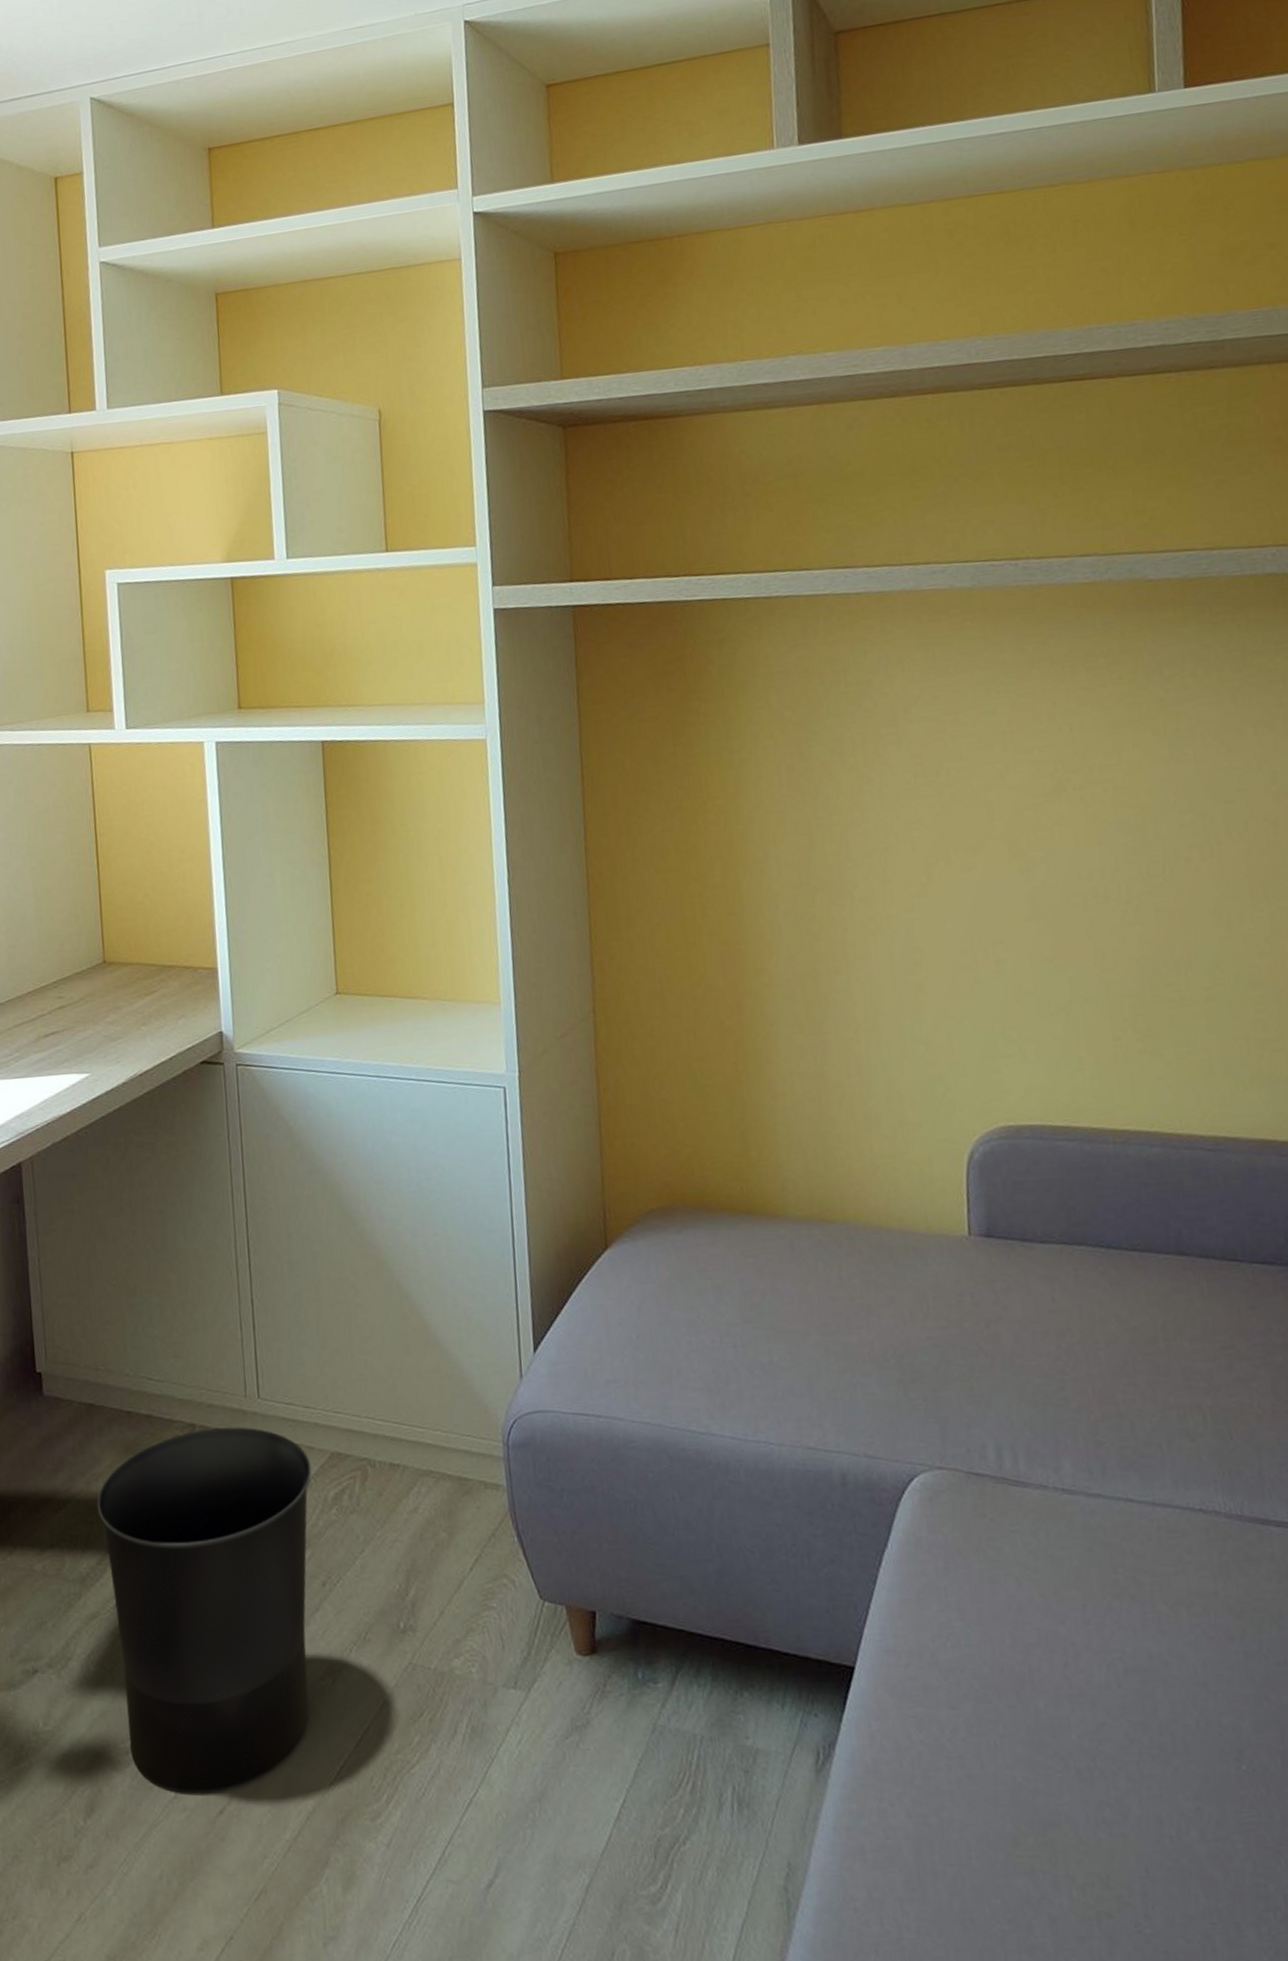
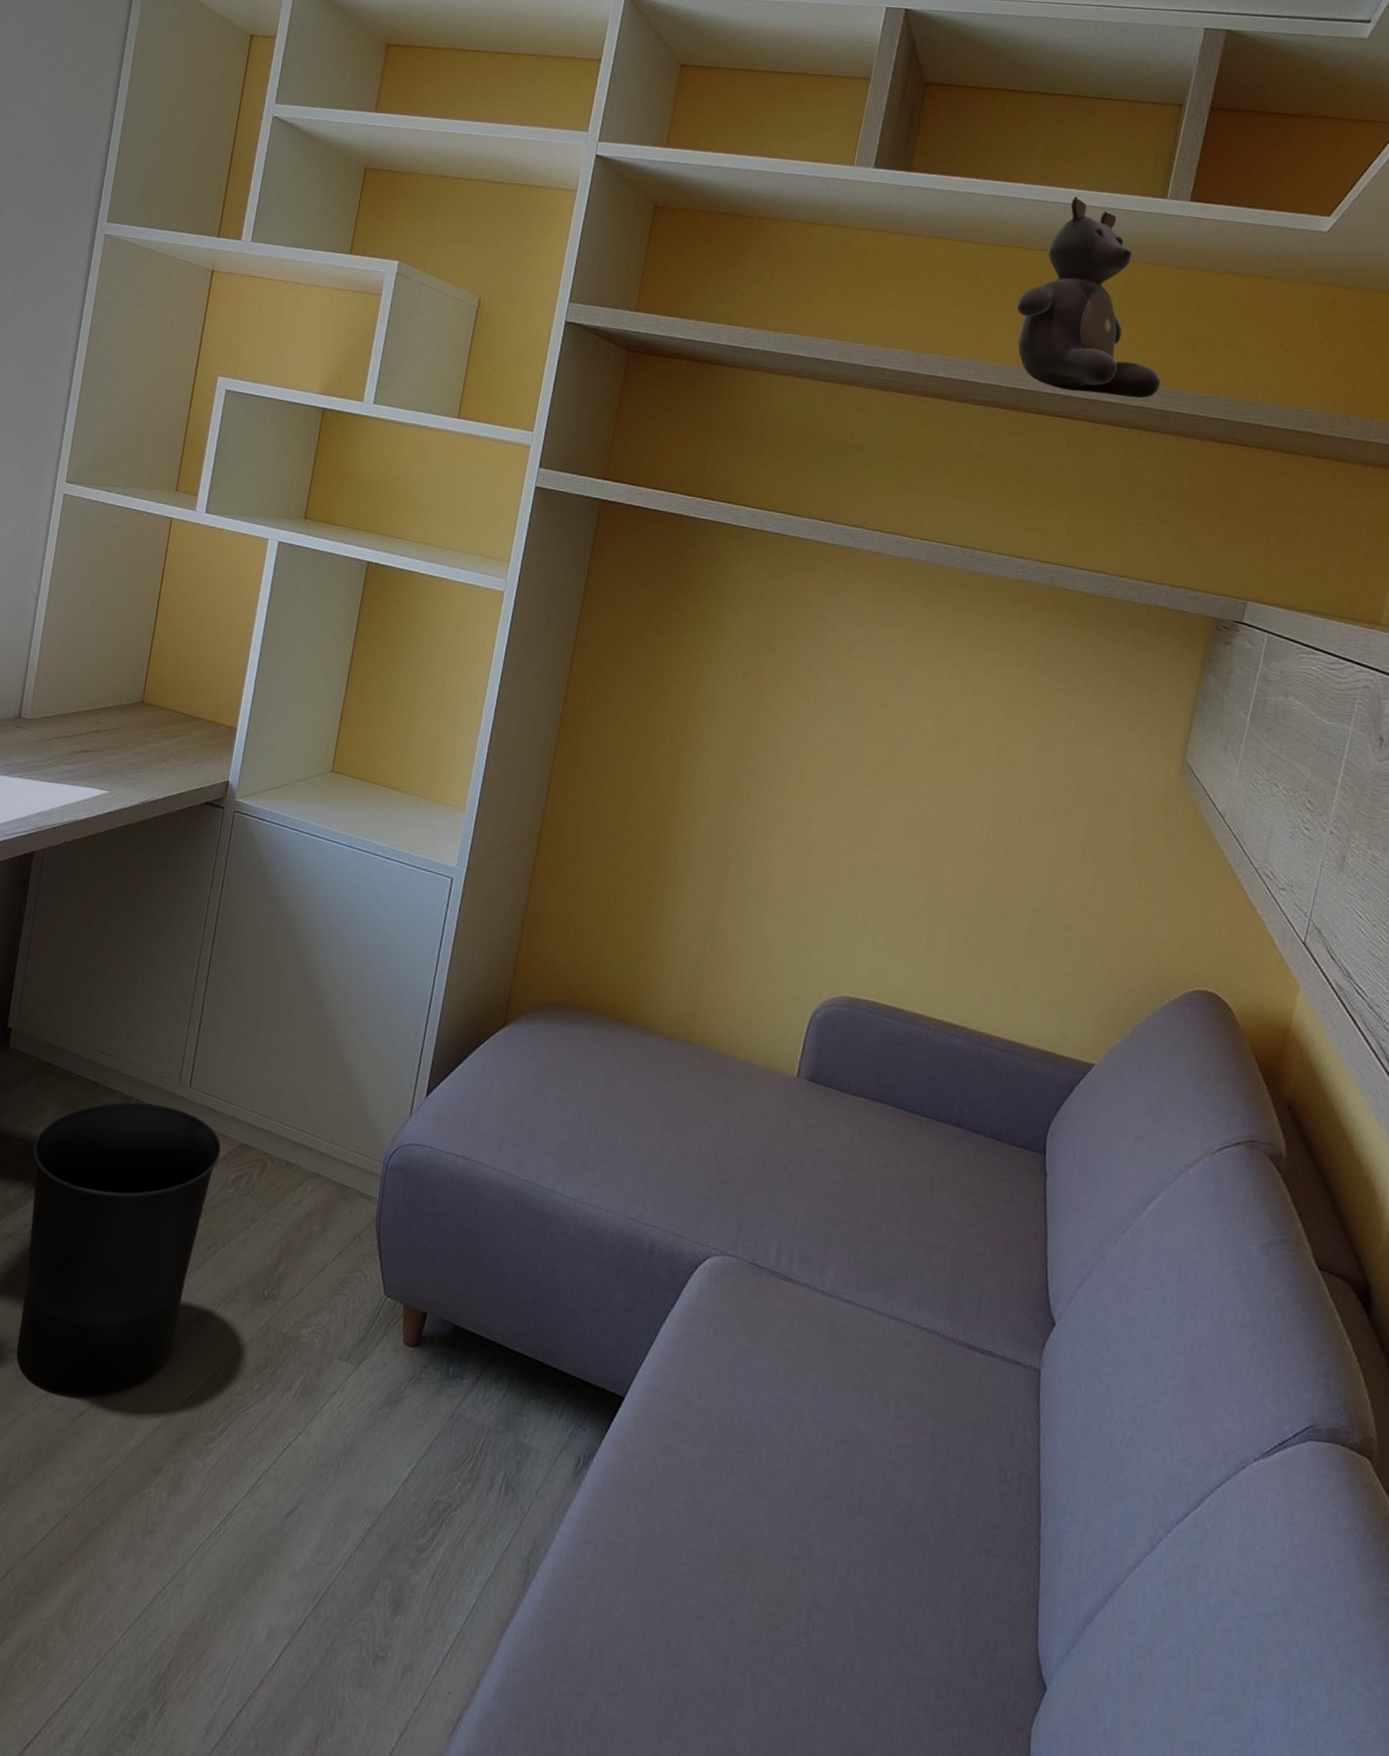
stuffed animal: none [1006,114,1204,347] -> present [1016,195,1161,399]

